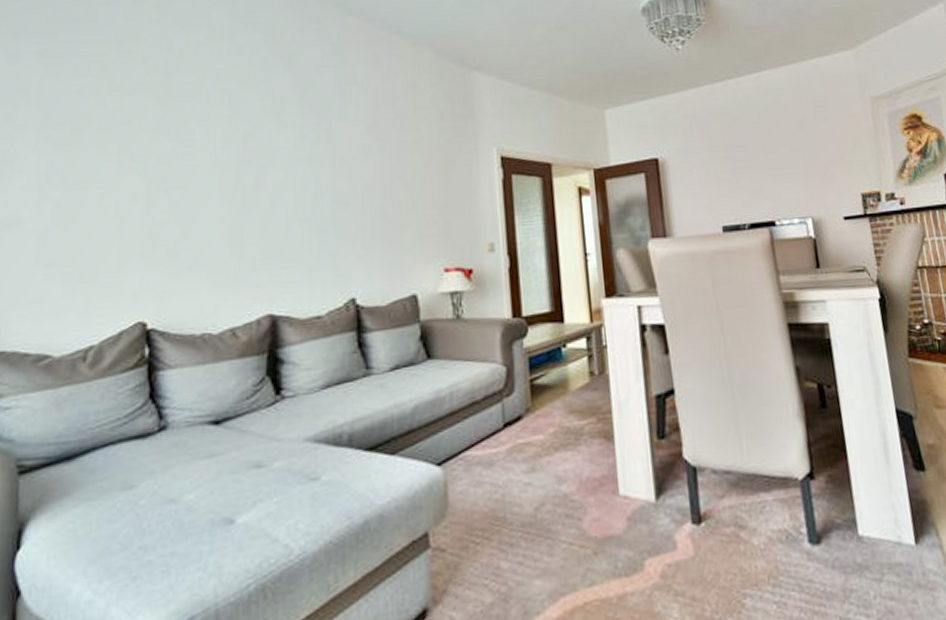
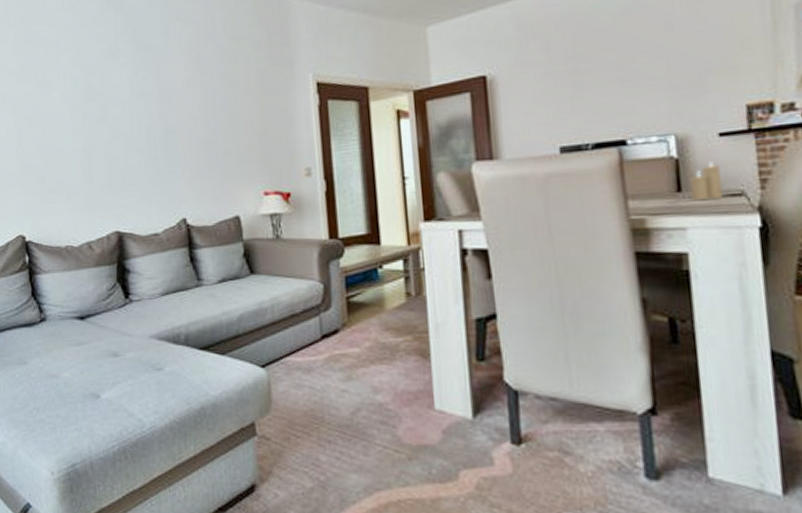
candle: none [825,242,850,276] -> present [689,162,723,201]

